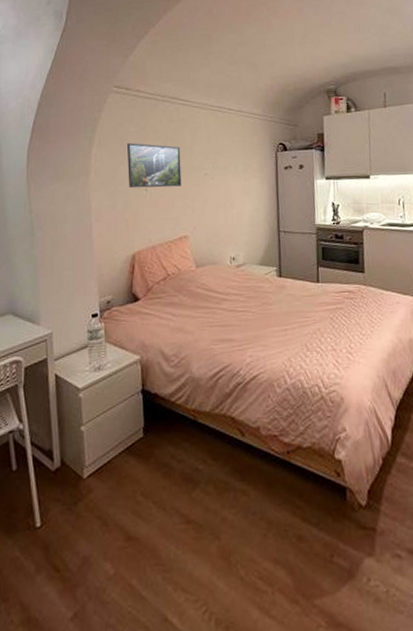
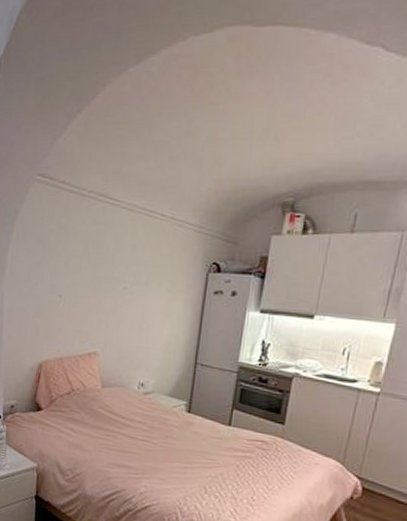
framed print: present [127,142,182,189] -> none [43,241,102,298]

